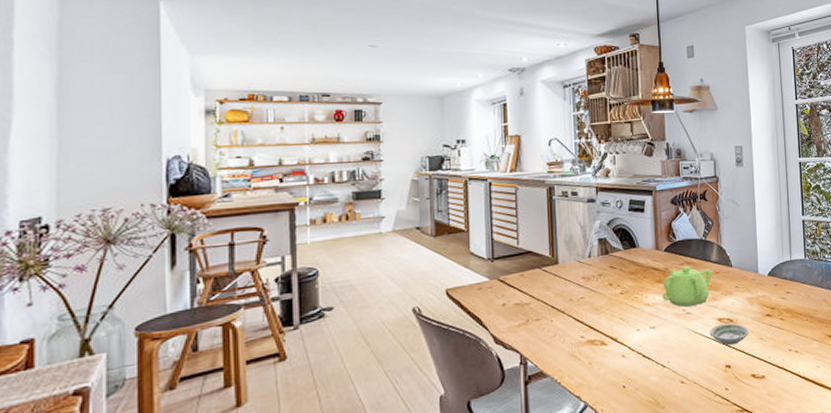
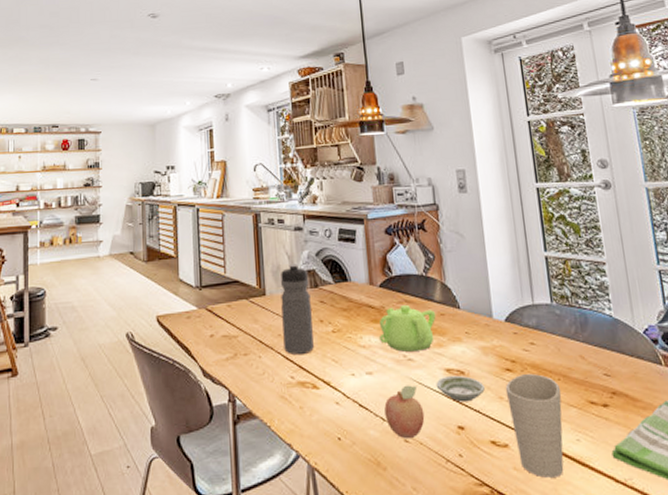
water bottle: none [572,233,603,317] -> present [280,263,314,354]
fruit: none [665,334,699,381] -> present [384,385,425,439]
cup: none [765,316,808,399] -> present [505,373,564,478]

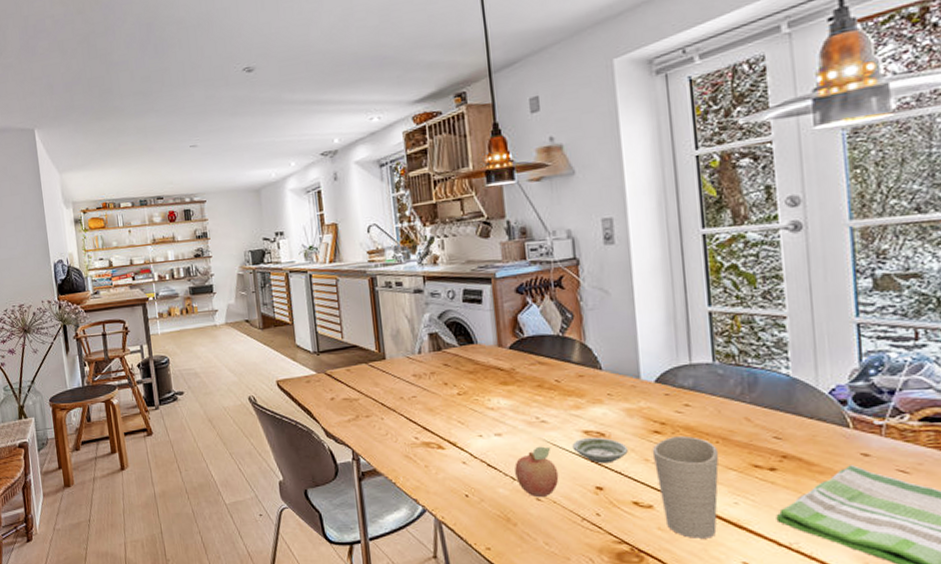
water bottle: present [280,263,314,354] -> none [400,327,438,416]
teapot: present [380,305,436,352] -> none [509,367,574,414]

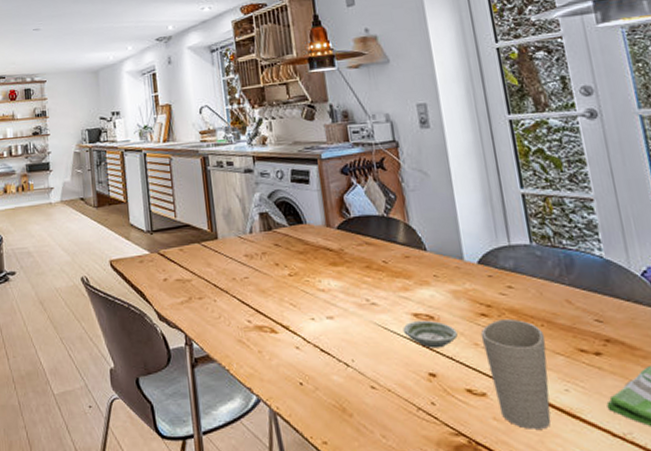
fruit: present [515,446,559,498] -> none [347,330,393,386]

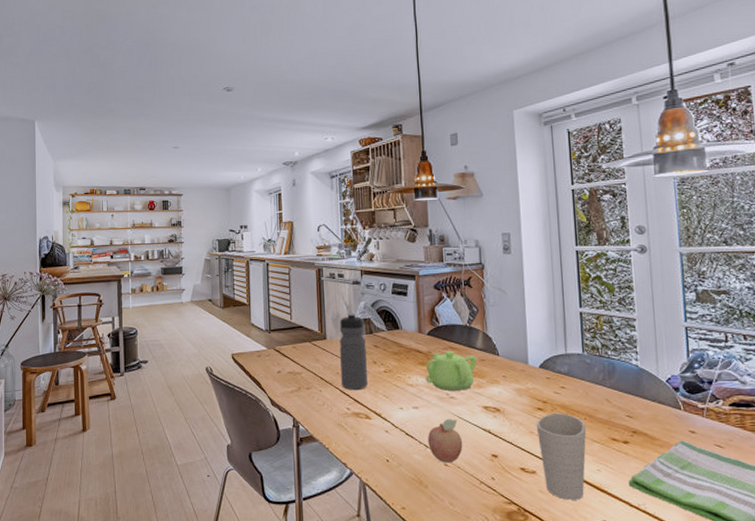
water bottle: none [232,206,270,298] -> present [339,313,368,390]
teapot: none [339,248,401,296] -> present [426,351,477,391]
fruit: none [347,330,393,386] -> present [428,419,463,463]
saucer: present [403,320,458,349] -> none [474,412,518,435]

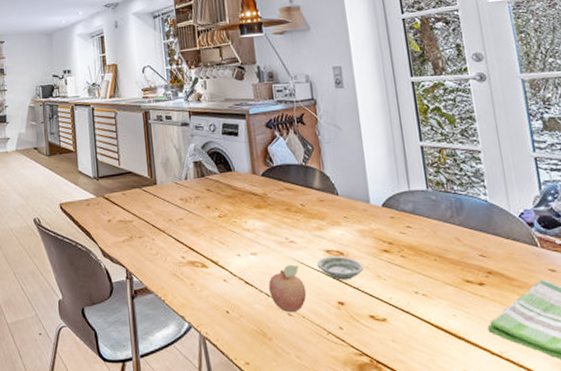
water bottle: present [339,313,368,390] -> none [169,156,202,237]
teapot: present [426,351,477,391] -> none [262,192,316,235]
saucer: none [474,412,518,435] -> present [316,255,363,280]
cup: present [536,412,587,500] -> none [382,254,441,349]

